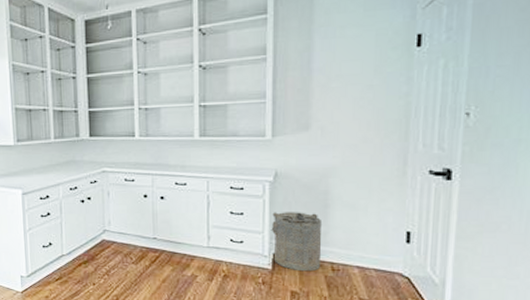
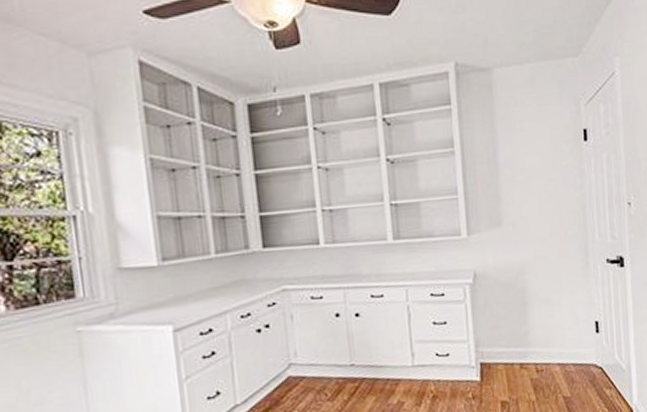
laundry hamper: present [271,212,323,272] -> none [475,313,526,378]

